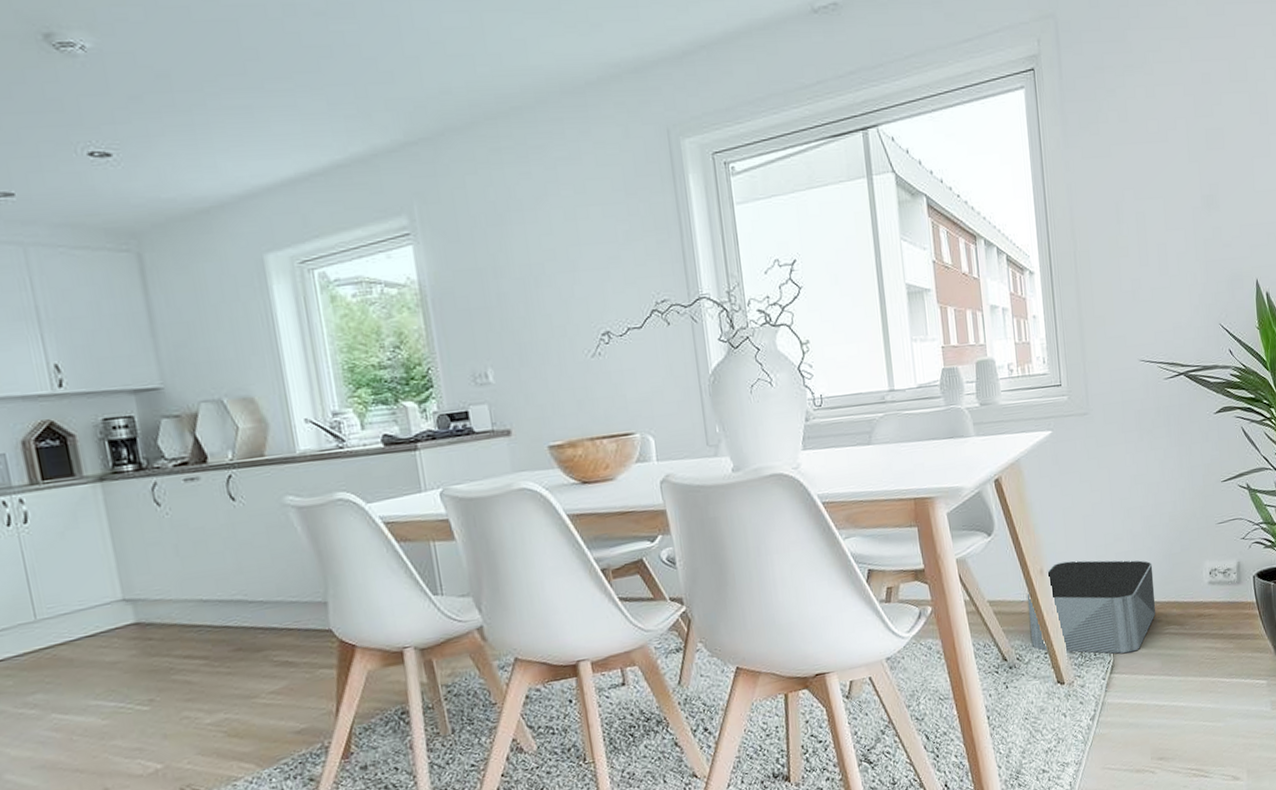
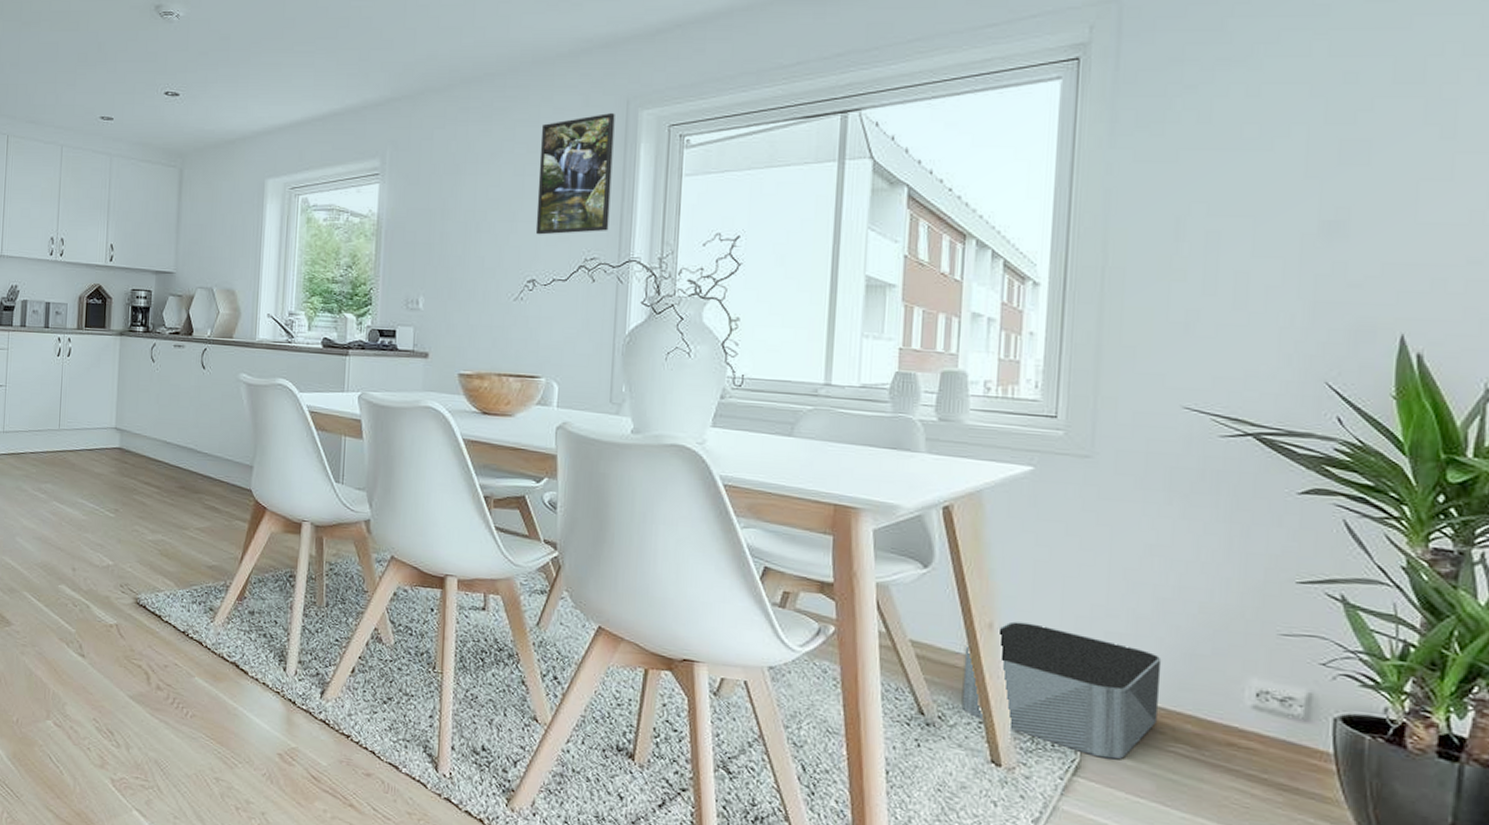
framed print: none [584,144,674,283] -> present [535,113,615,235]

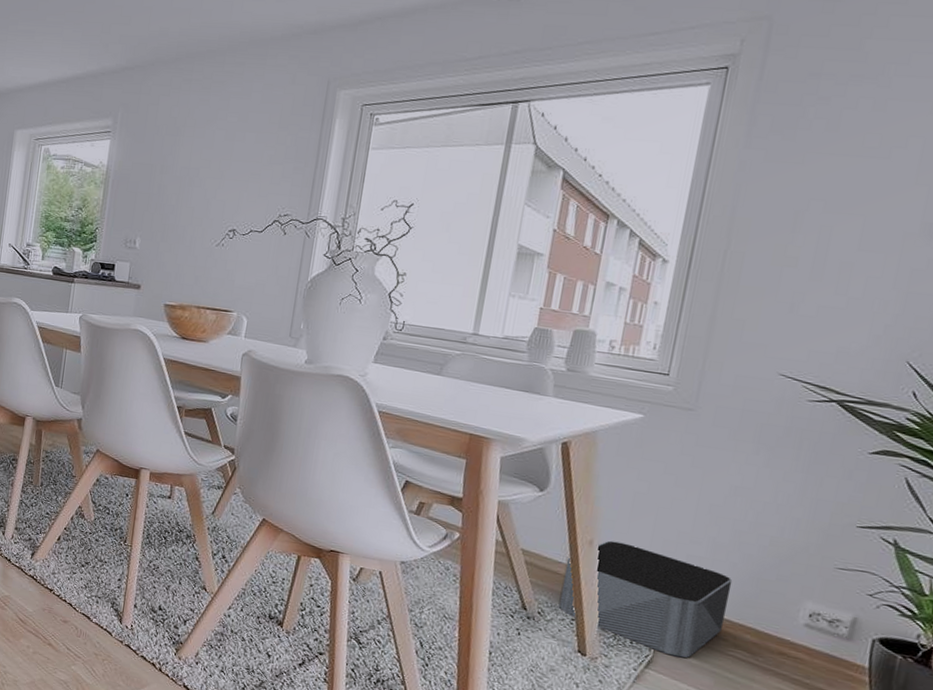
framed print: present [535,113,615,235] -> none [239,91,317,193]

